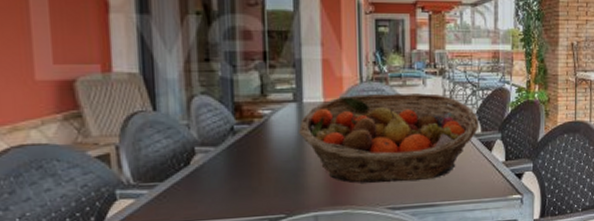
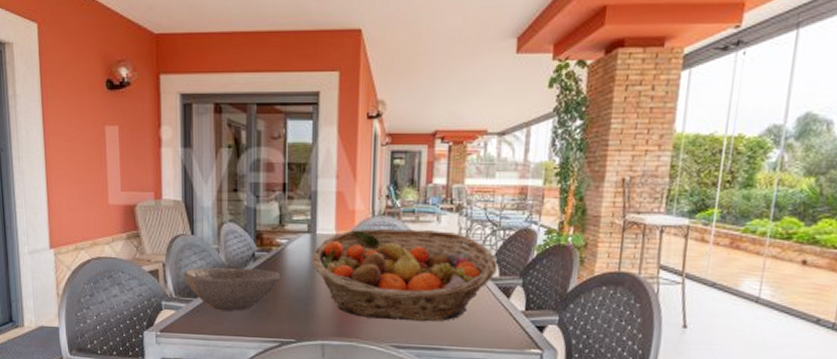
bowl: none [144,143,265,194] -> present [183,267,281,311]

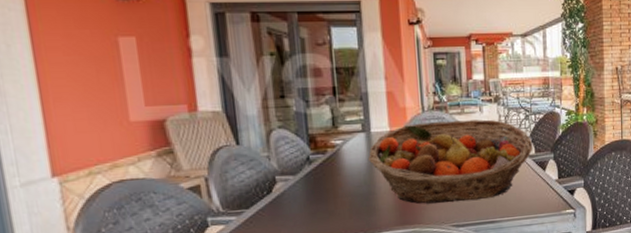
bowl: present [183,267,281,311] -> none [231,171,339,218]

